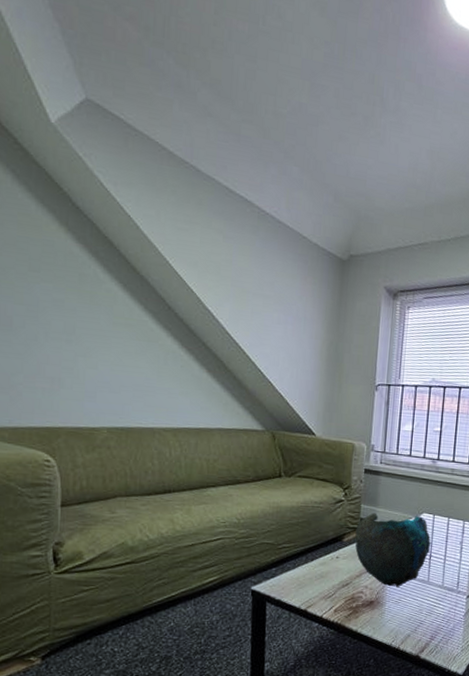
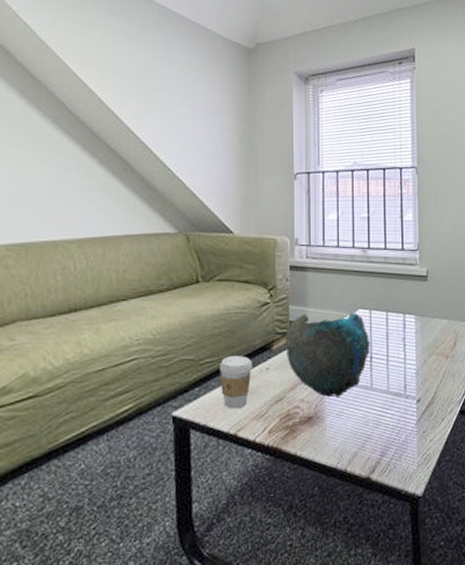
coffee cup: none [294,544,325,589] -> present [220,356,252,409]

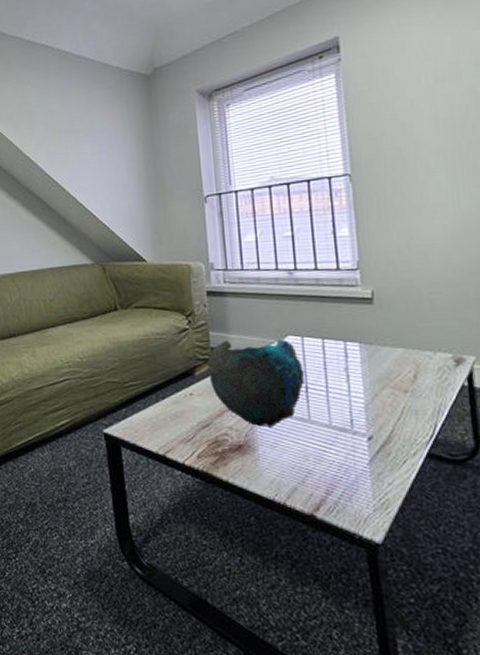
coffee cup: present [220,356,252,409] -> none [144,380,176,431]

